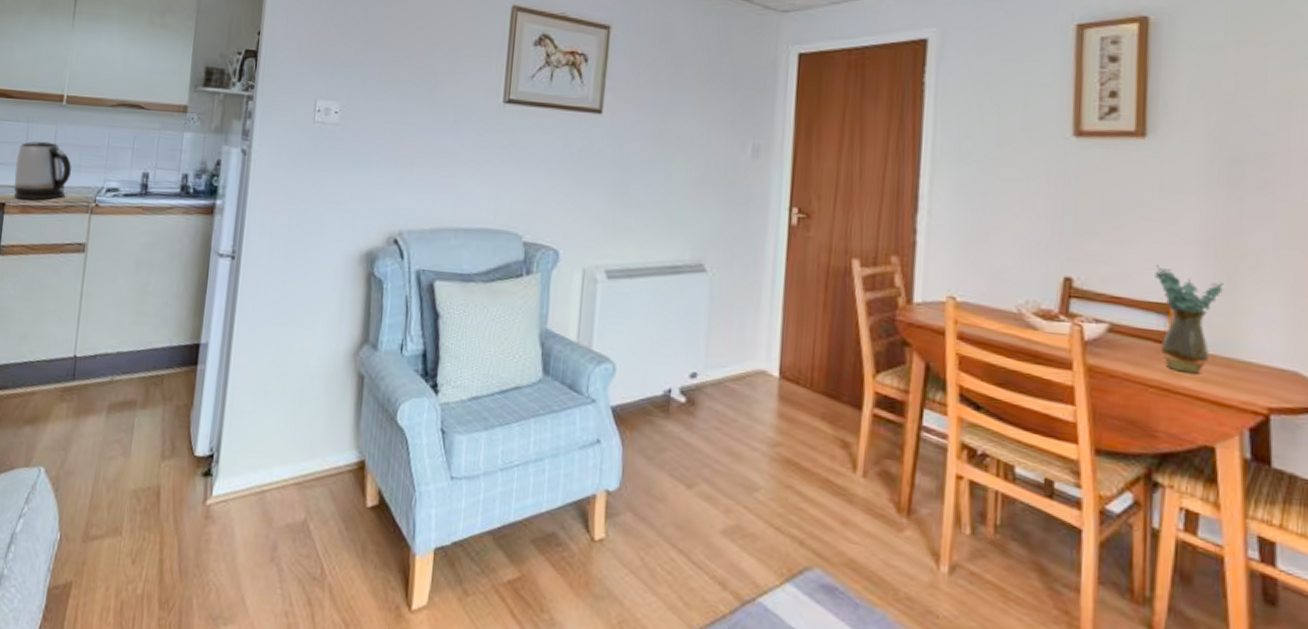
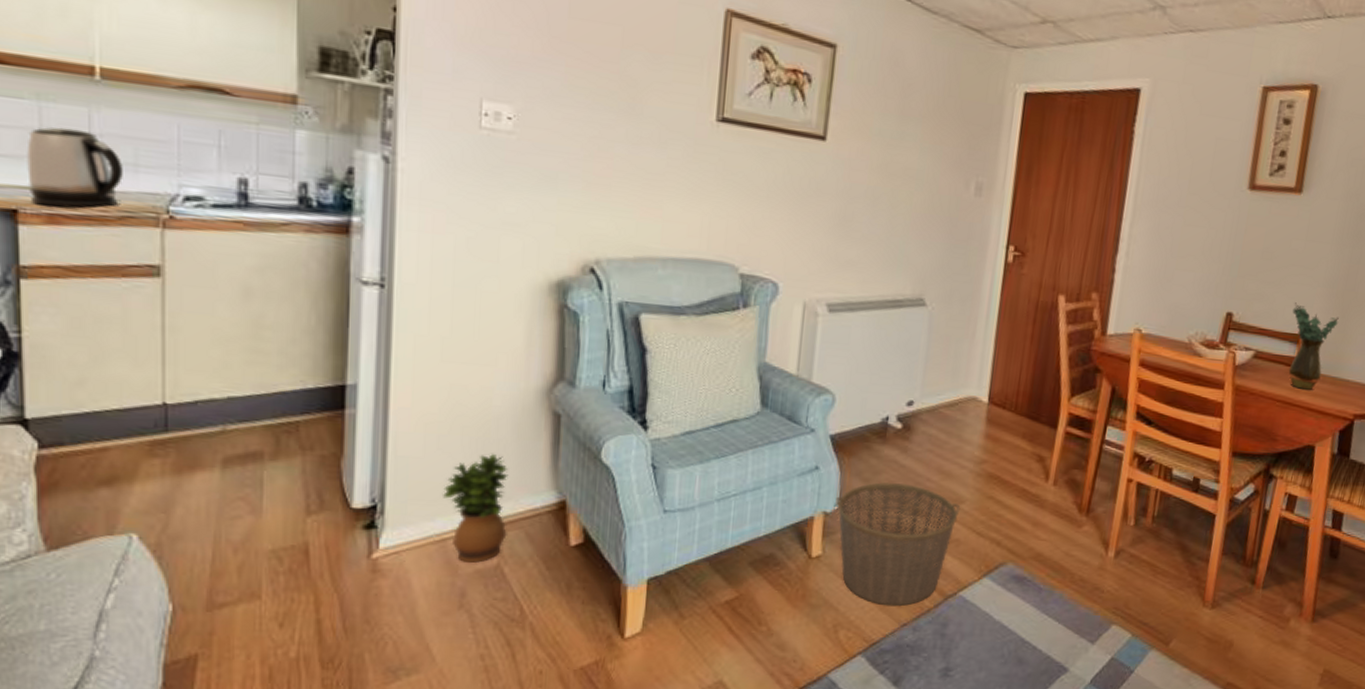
potted plant: none [265,410,319,517] -> present [443,453,509,563]
basket: none [618,461,755,608] -> present [836,482,961,606]

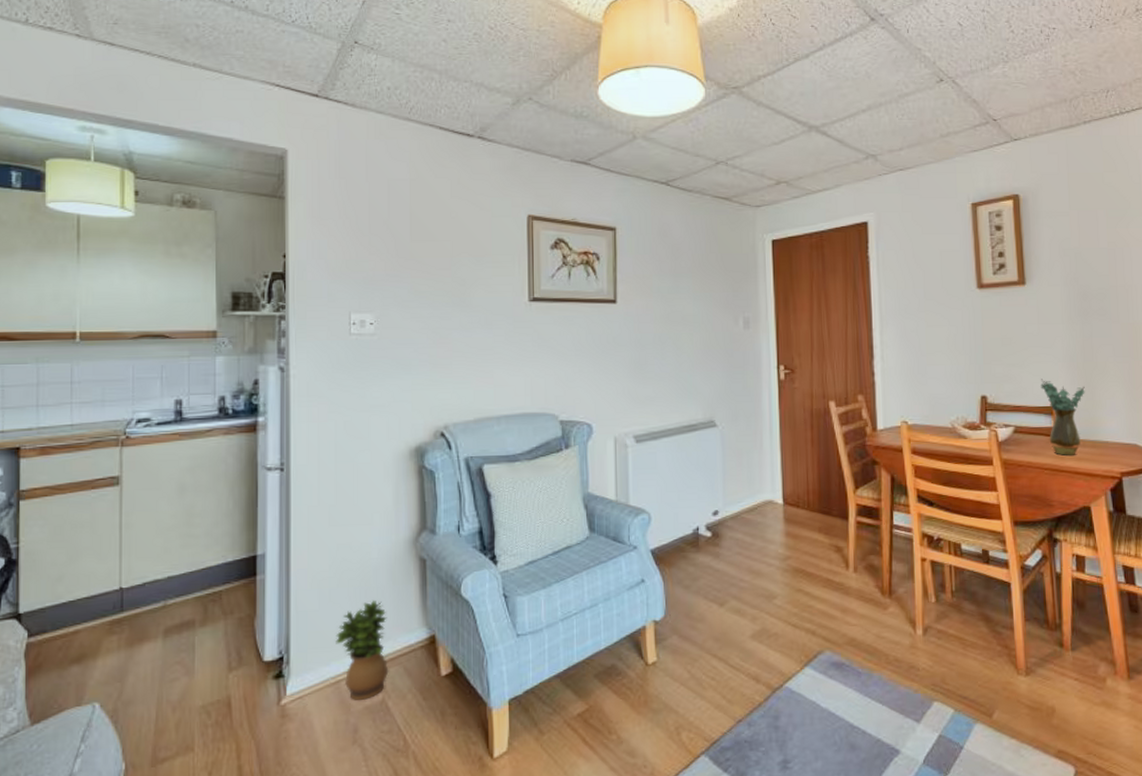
kettle: present [26,127,123,208] -> none [28,380,94,441]
basket: present [836,482,961,606] -> none [663,586,774,705]

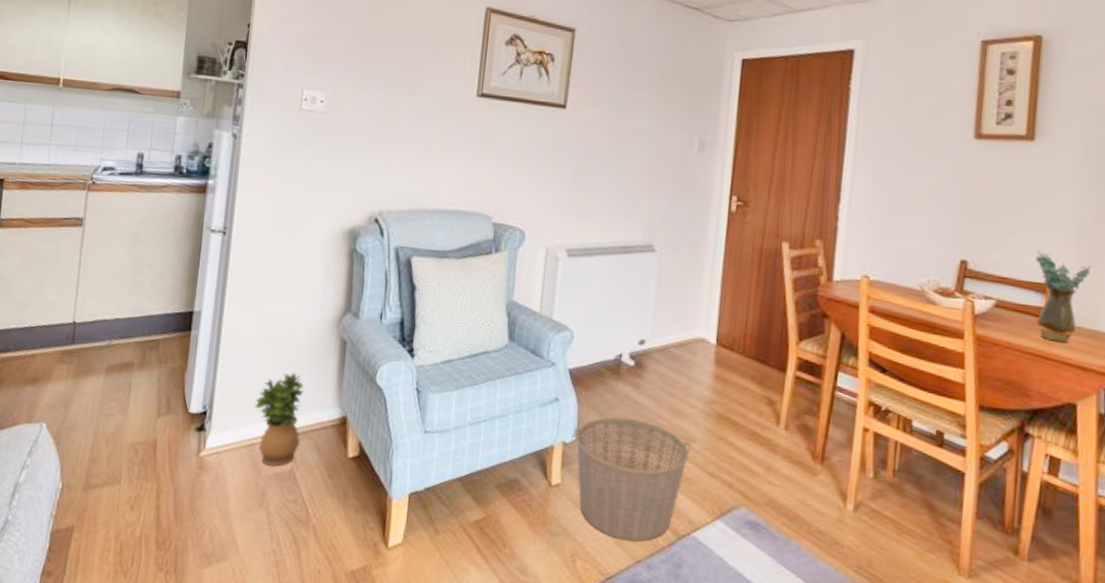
basket: none [663,586,774,705] -> present [574,417,692,542]

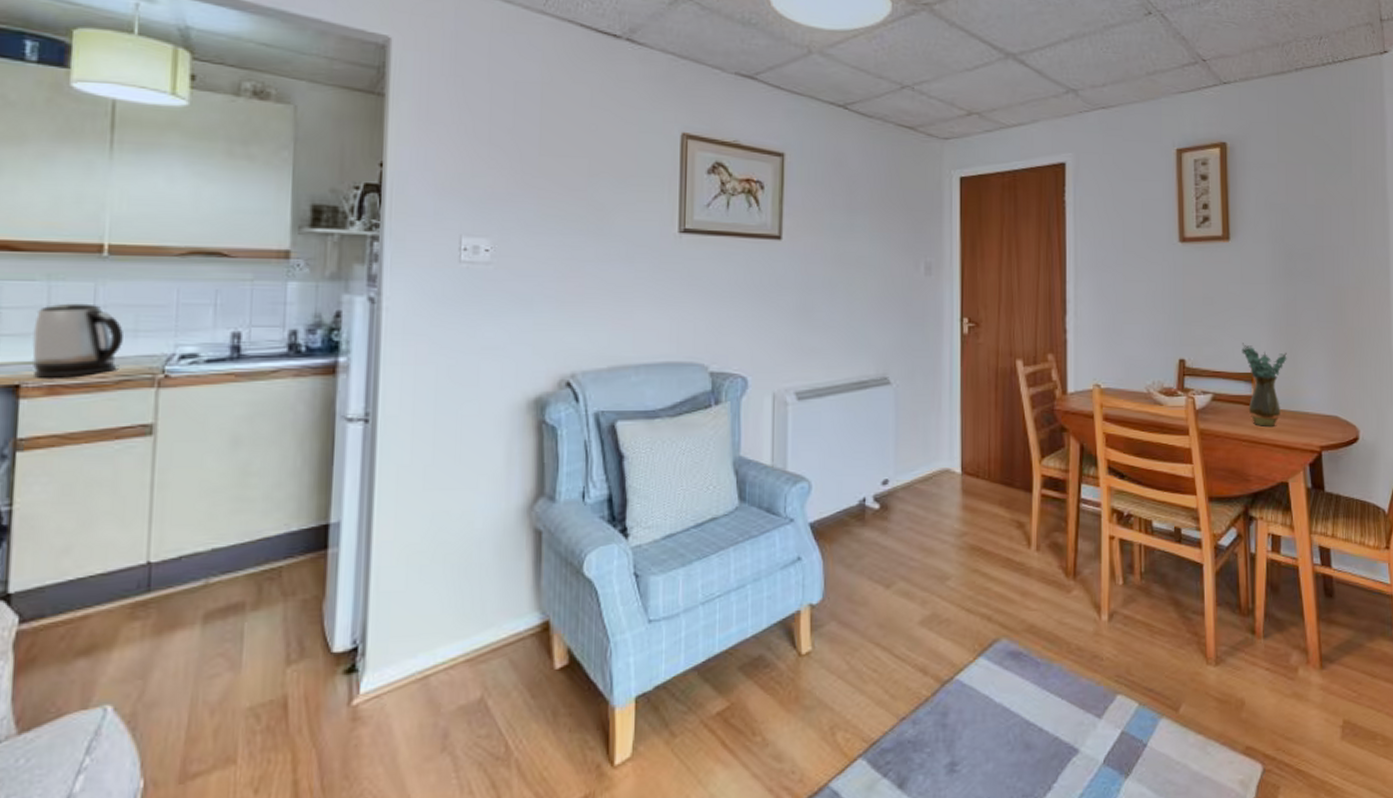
kettle: none [12,121,69,177] -> present [32,303,123,378]
potted plant: present [255,372,304,467] -> none [425,578,491,699]
basket: present [574,417,692,542] -> none [821,566,947,700]

